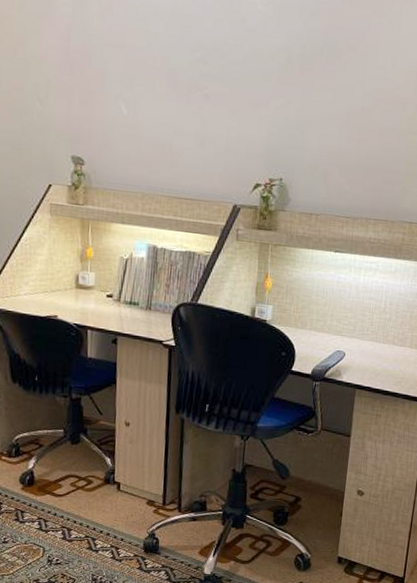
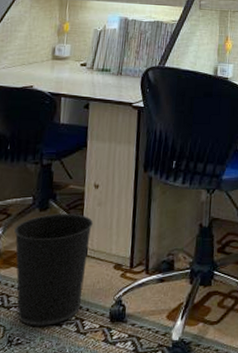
wastebasket: none [46,447,126,550] -> present [13,214,94,326]

